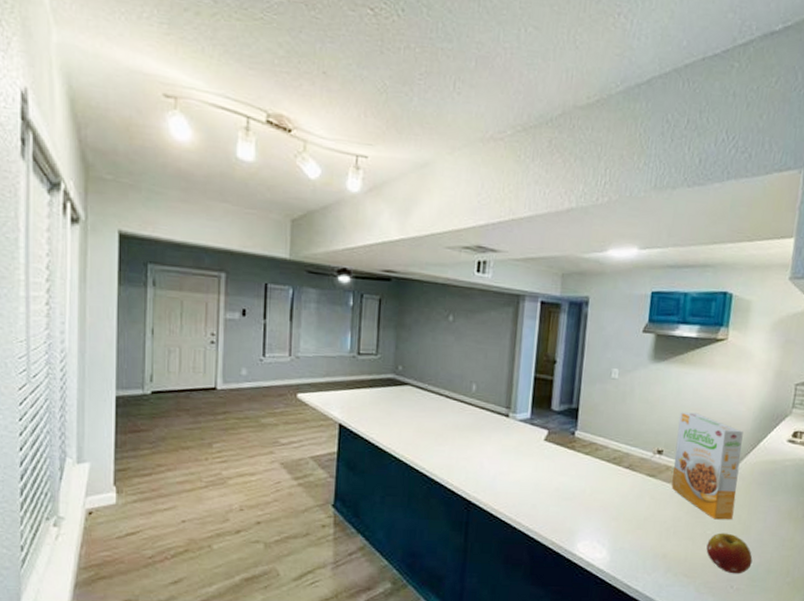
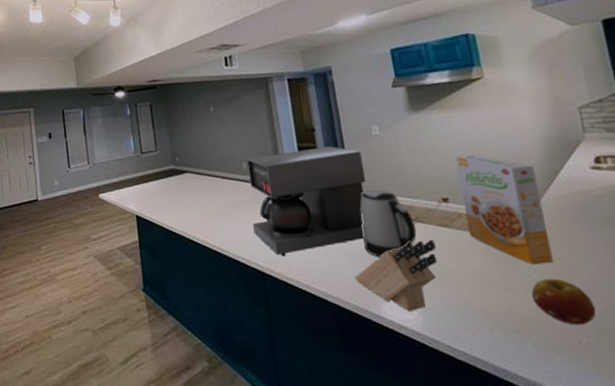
coffee maker: none [468,380,595,487] -> present [247,146,366,257]
knife block: none [558,487,640,551] -> present [355,239,438,311]
kettle: none [575,433,627,499] -> present [360,190,417,258]

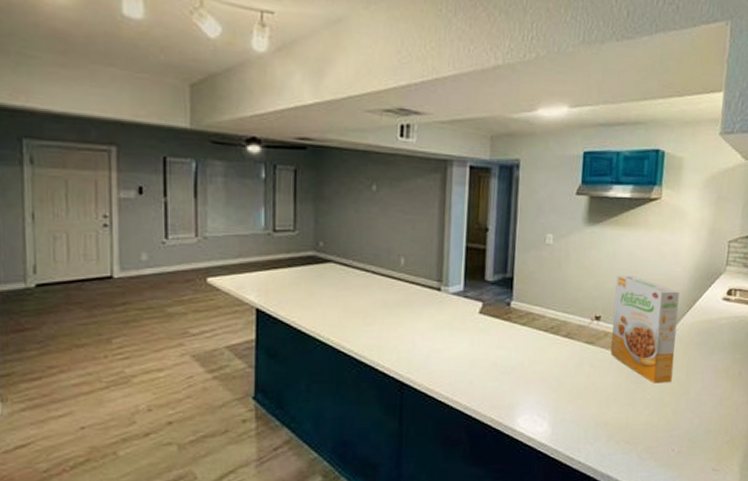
coffee maker: present [247,146,366,257] -> none [399,250,530,366]
knife block: present [355,239,438,311] -> none [496,356,579,424]
kettle: present [360,190,417,258] -> none [512,302,566,372]
fruit: present [531,278,596,325] -> none [647,396,692,437]

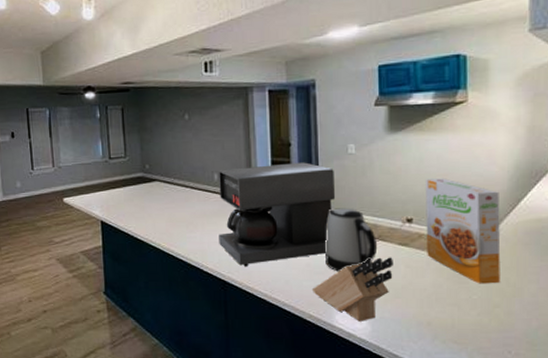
coffee maker: none [399,250,530,366] -> present [219,162,336,267]
knife block: none [496,356,579,424] -> present [313,257,393,321]
kettle: none [512,302,566,372] -> present [325,208,378,272]

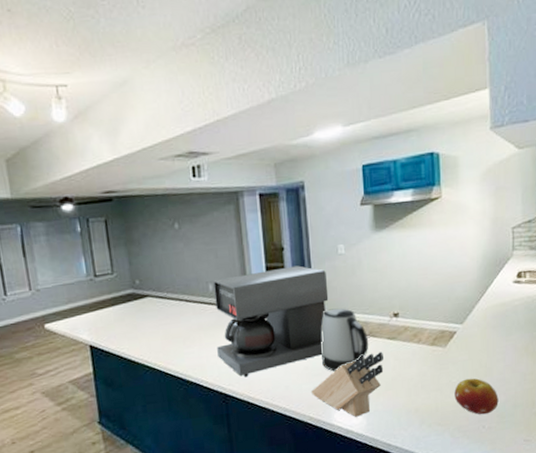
cereal box: present [425,178,501,284] -> none [408,272,474,368]
fruit: none [474,297,529,339] -> present [454,378,499,415]

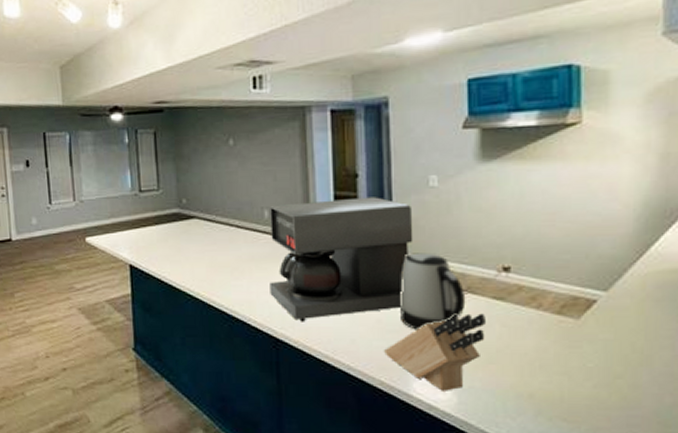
fruit: present [454,378,499,415] -> none [590,365,661,418]

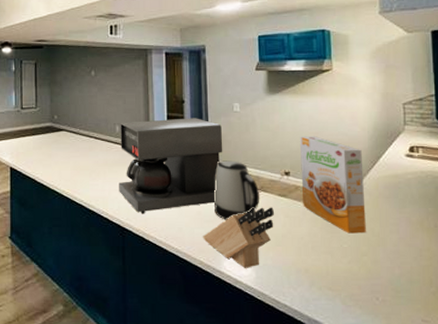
cereal box: none [526,217,624,349] -> present [299,136,366,234]

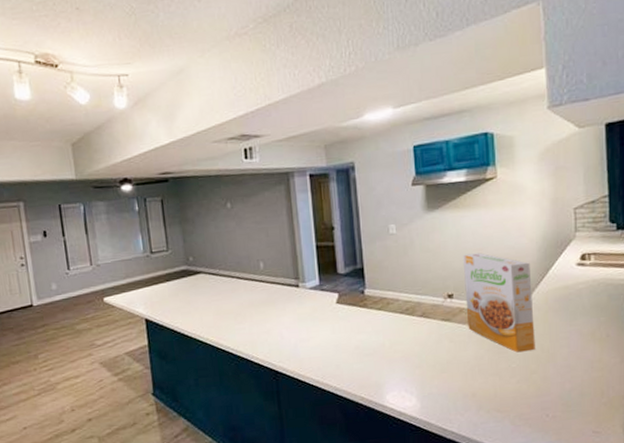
coffee maker: present [119,118,223,214] -> none [264,245,380,355]
knife block: present [203,207,274,268] -> none [363,333,438,399]
kettle: present [214,160,260,220] -> none [372,288,422,352]

